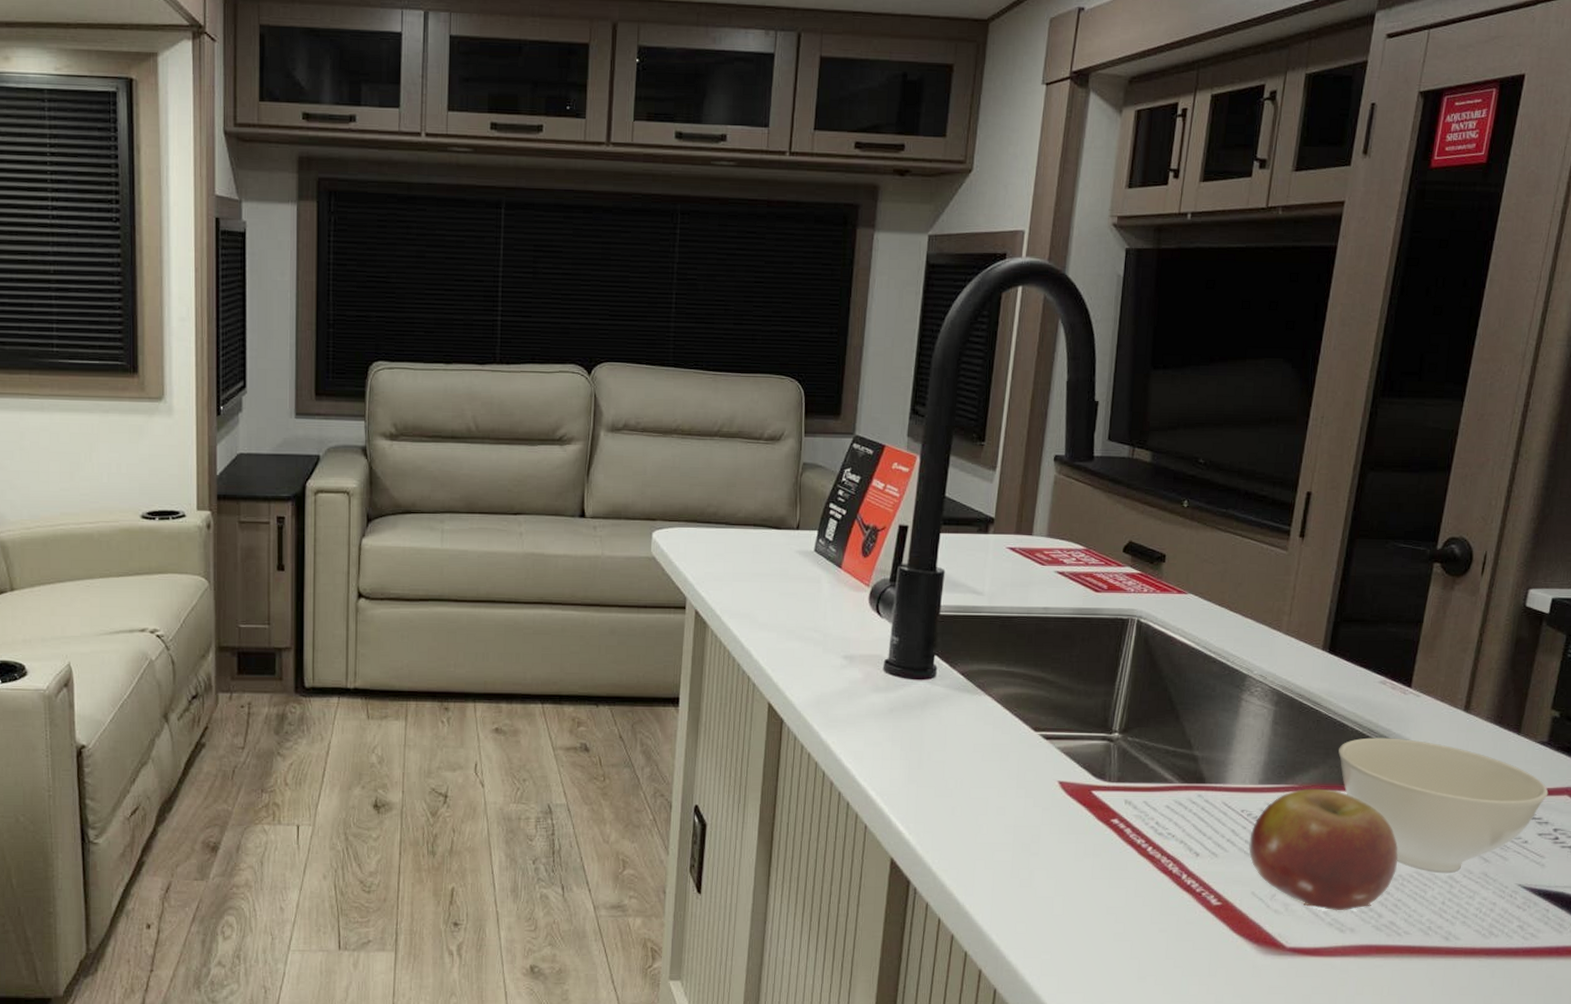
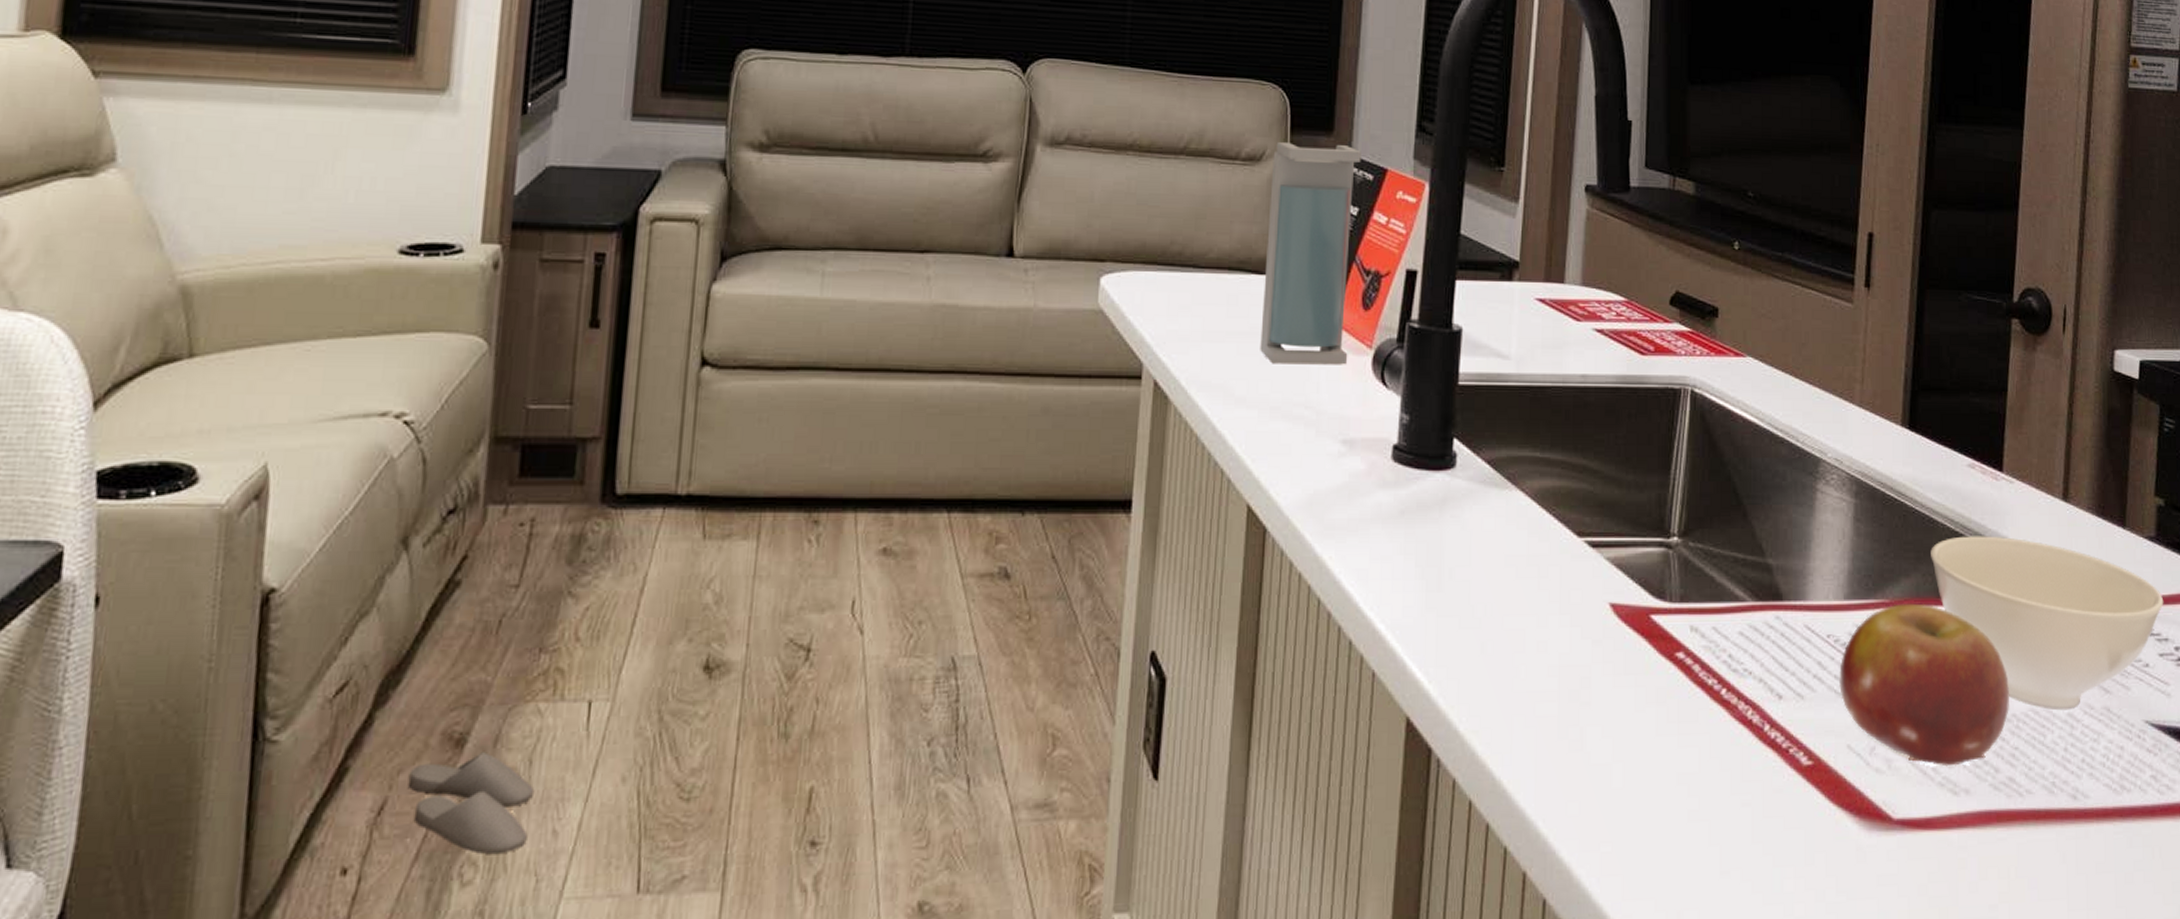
slippers: none [183,856,266,920] -> present [408,752,535,854]
soap dispenser: none [779,425,863,599] -> present [1260,142,1361,365]

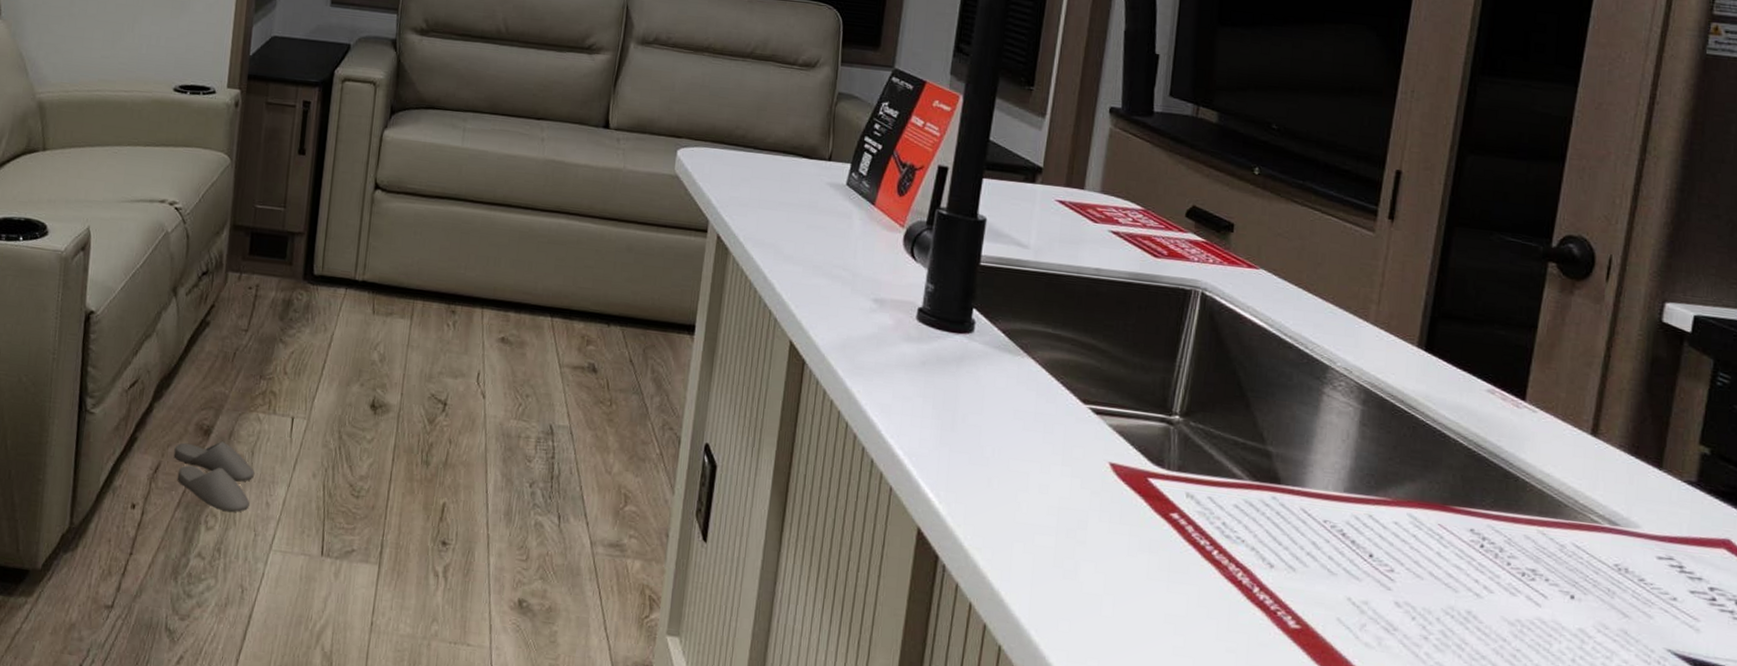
soap dispenser: present [1260,142,1361,365] -> none [807,53,904,239]
fruit: present [1839,603,2009,767] -> none [1333,504,1515,655]
bowl: present [1931,536,2164,711] -> none [1439,453,1701,626]

